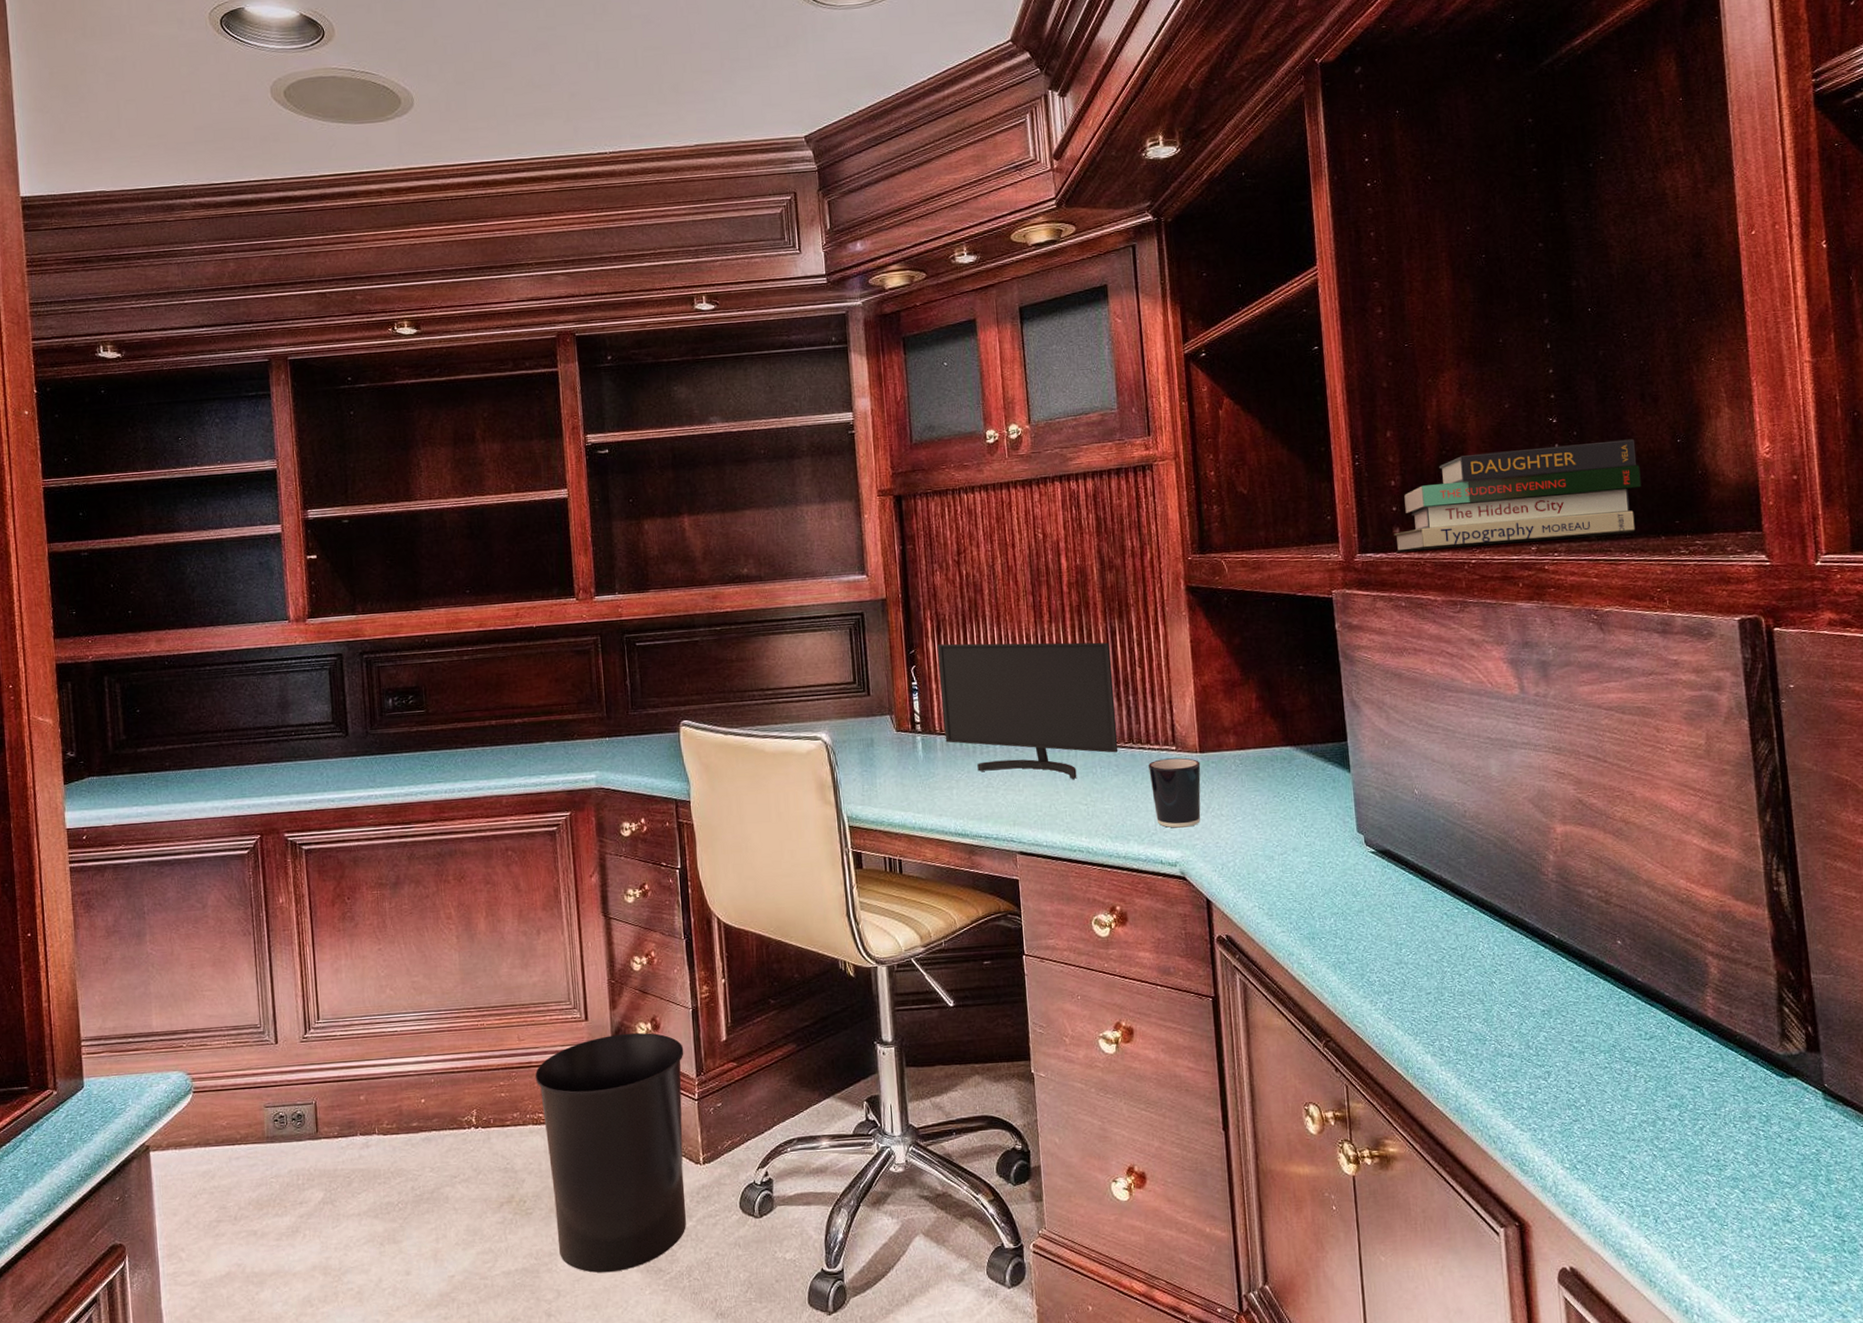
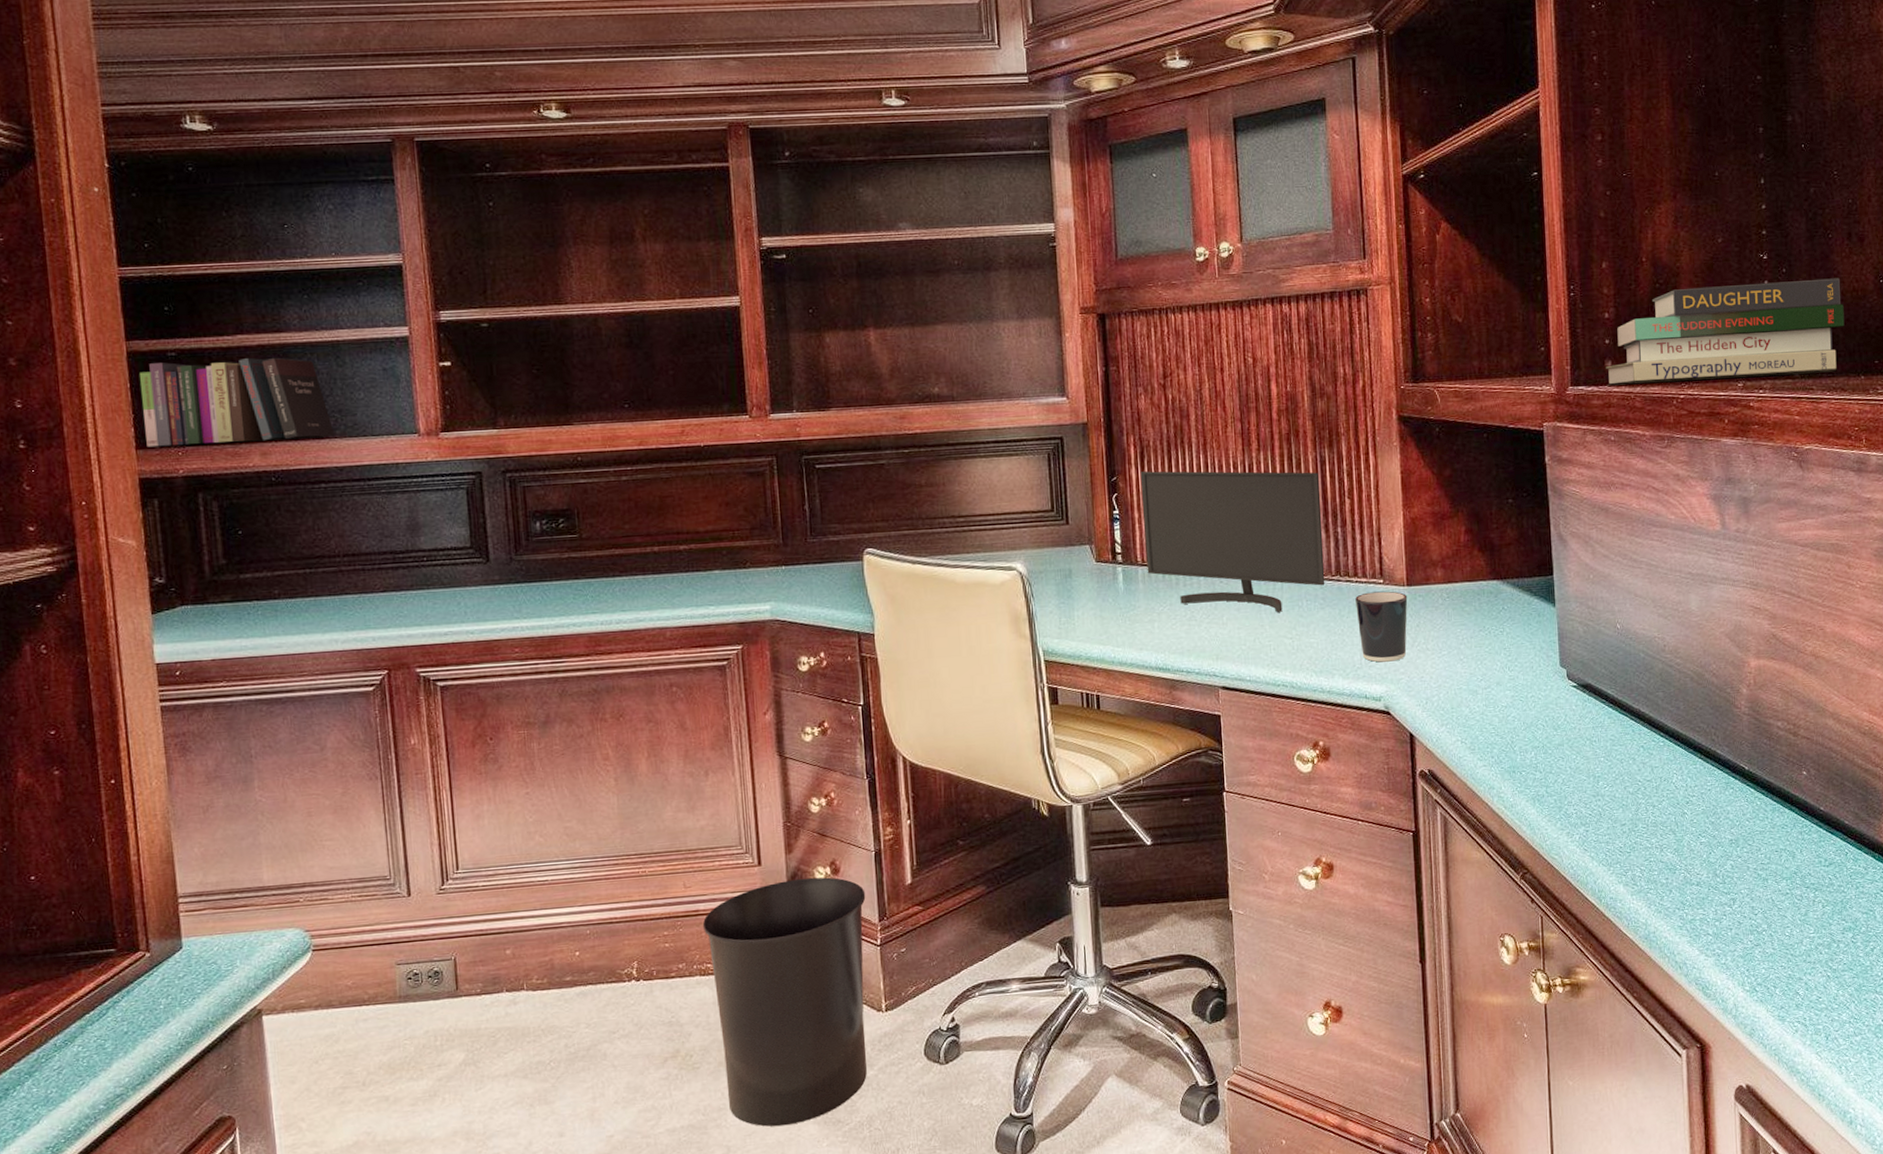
books: none [58,554,218,637] -> present [140,357,335,448]

